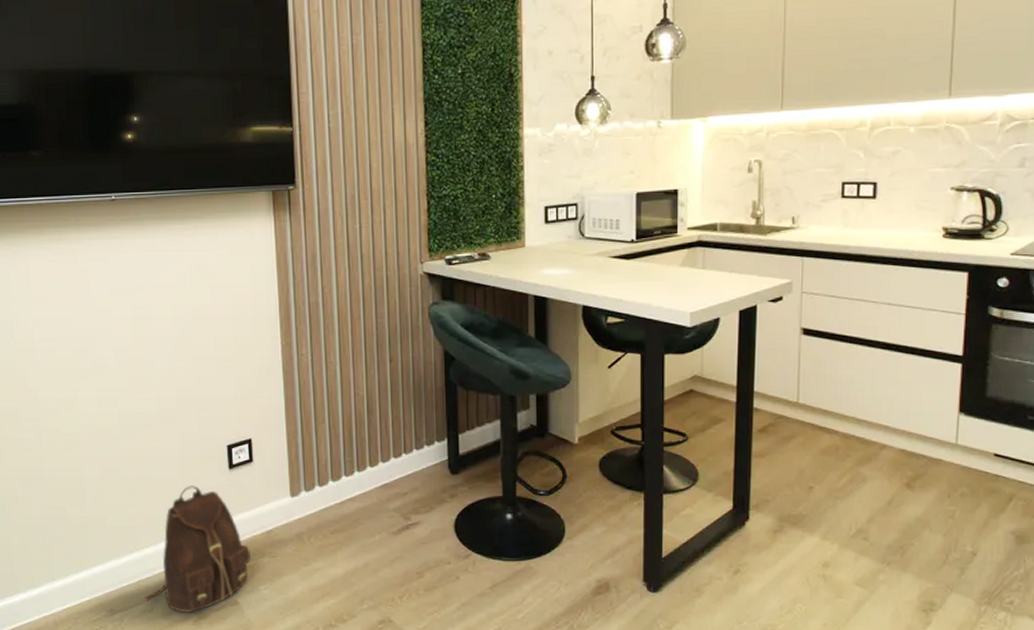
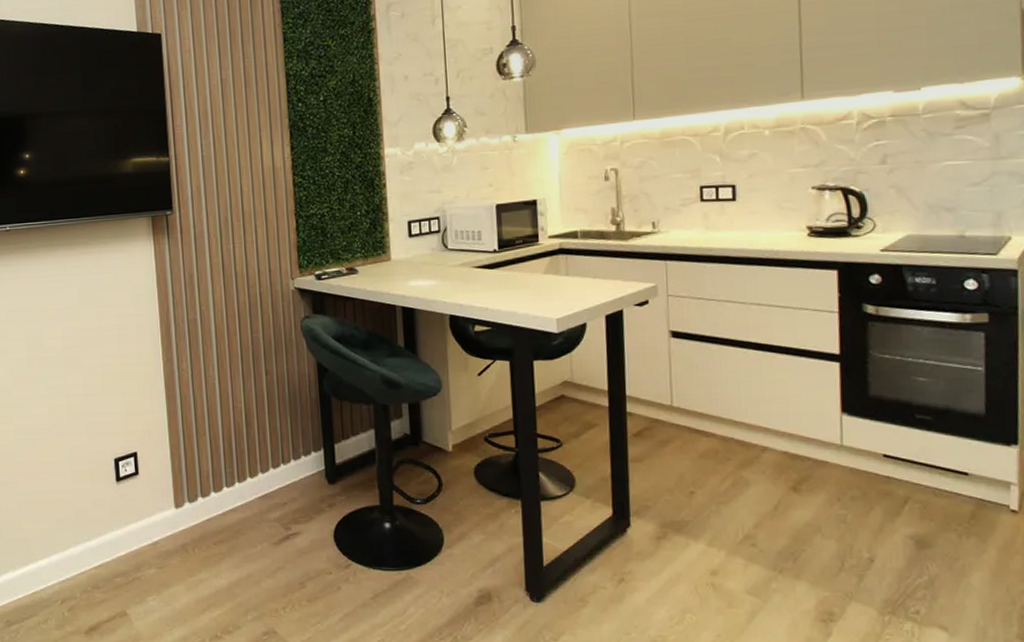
backpack: present [143,485,251,613] -> none [37,498,138,625]

